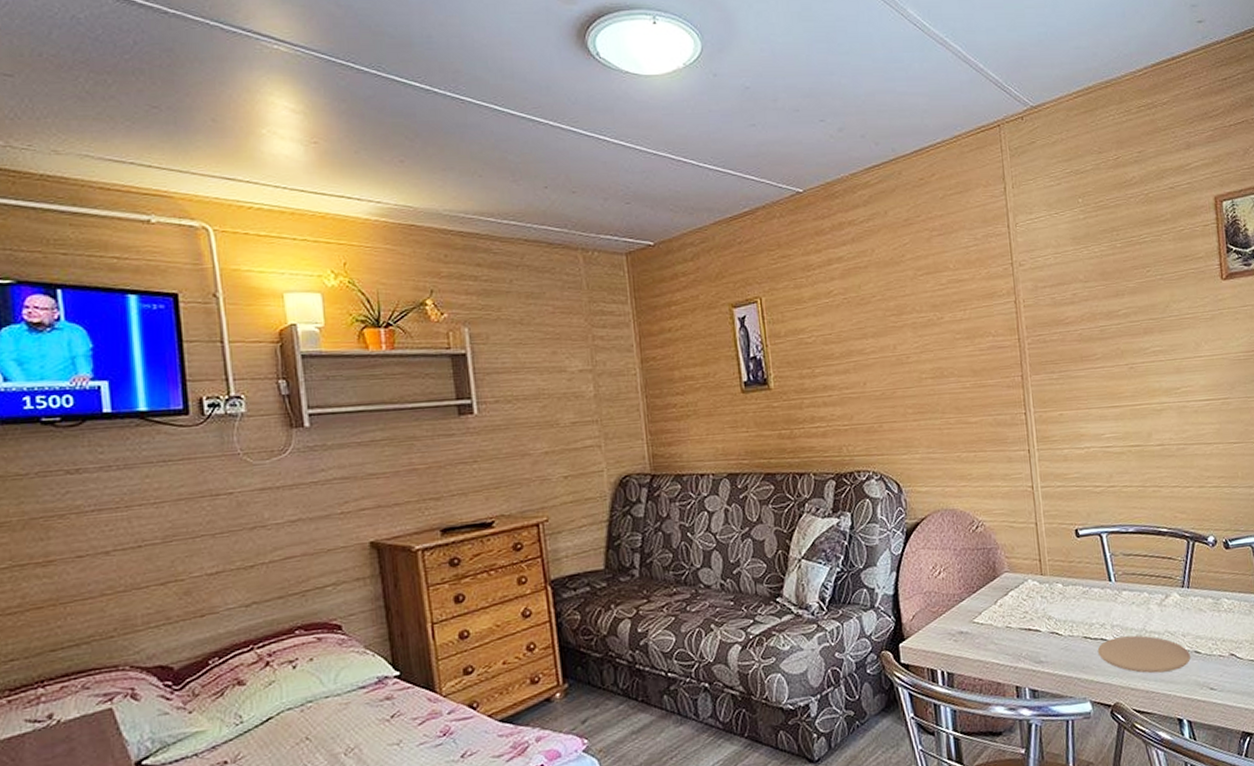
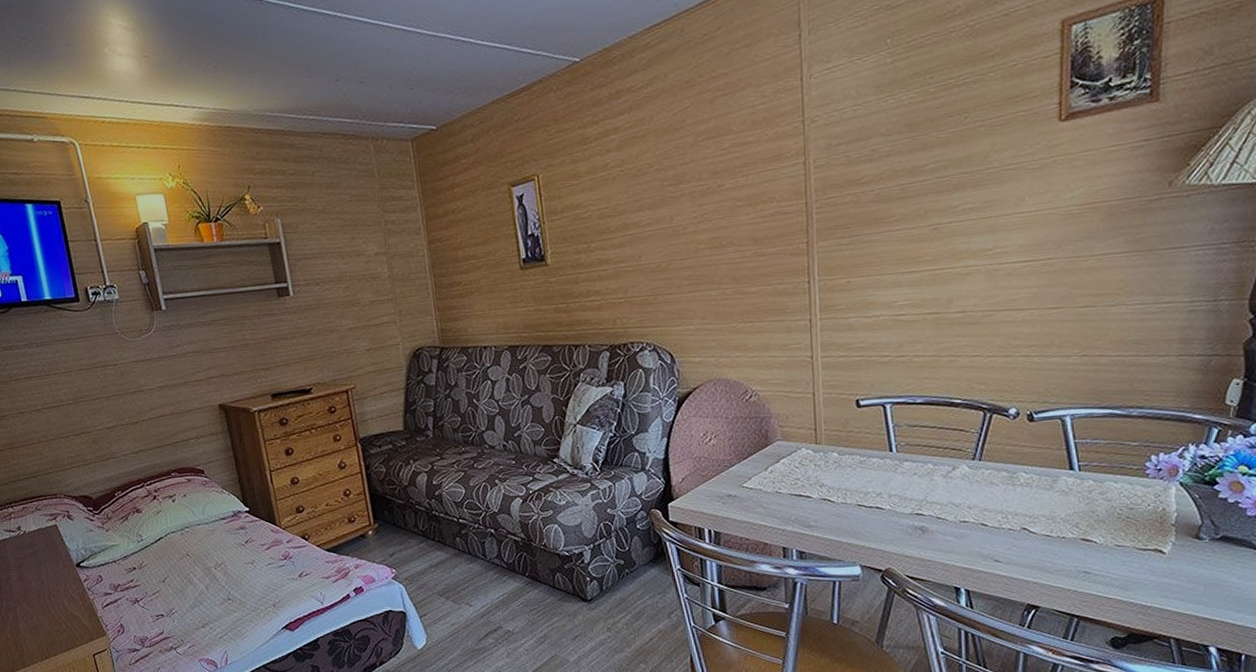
plate: present [1097,635,1190,674] -> none [871,505,975,543]

